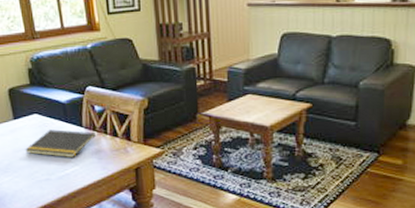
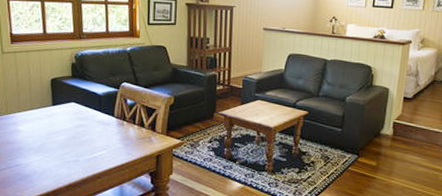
notepad: present [25,129,96,157] -> none [59,117,125,142]

